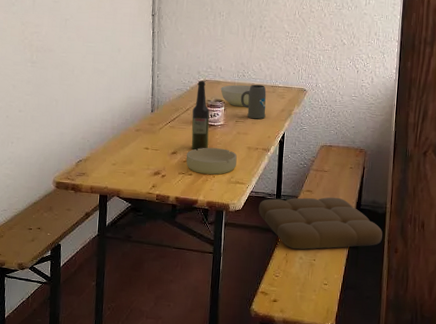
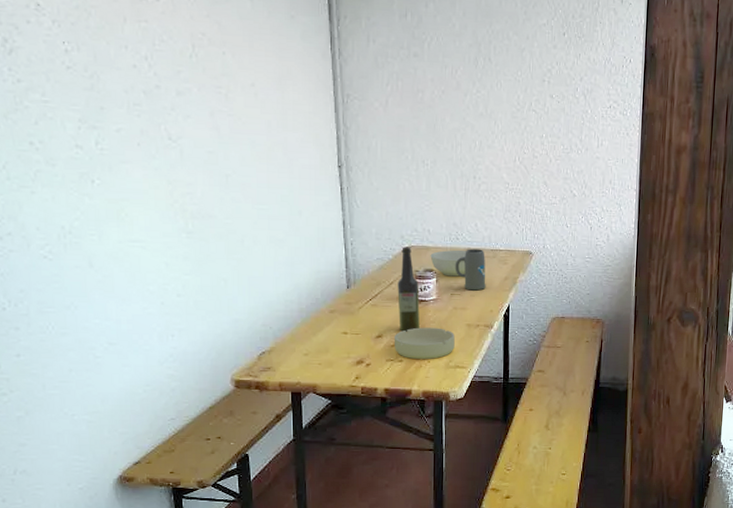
seat cushion: present [258,197,383,250] -> none [484,376,624,438]

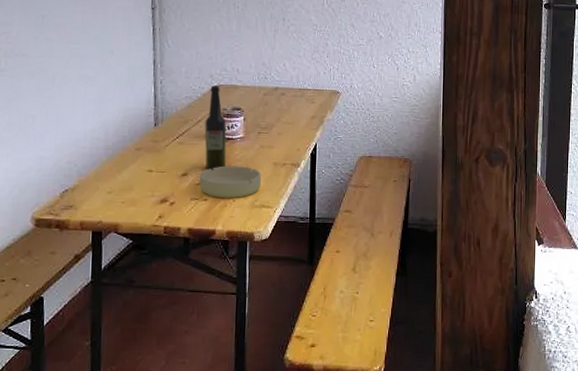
bowl: present [430,249,466,277] -> none [238,88,274,115]
beer mug: present [455,249,486,291] -> none [262,88,294,129]

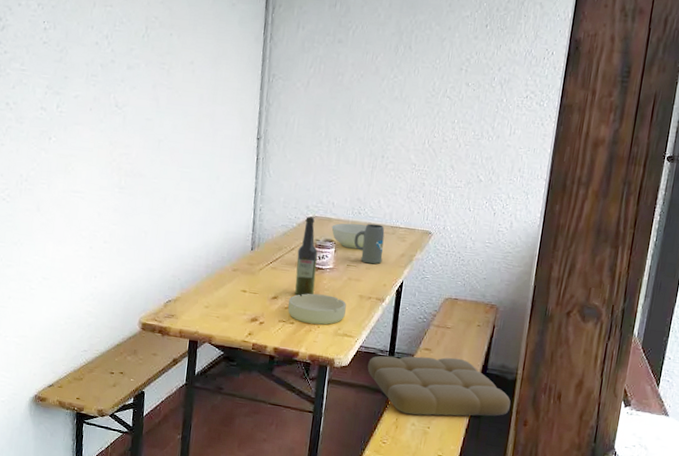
bowl: none [238,88,274,115] -> present [331,223,366,249]
beer mug: none [262,88,294,129] -> present [353,223,385,265]
seat cushion: none [289,216,434,282] -> present [367,355,511,417]

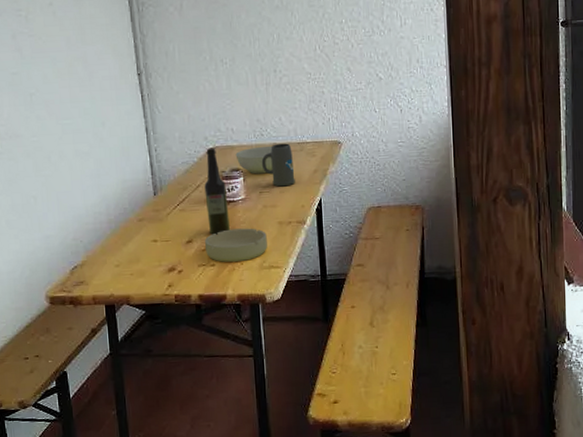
seat cushion: present [367,355,511,417] -> none [301,268,455,338]

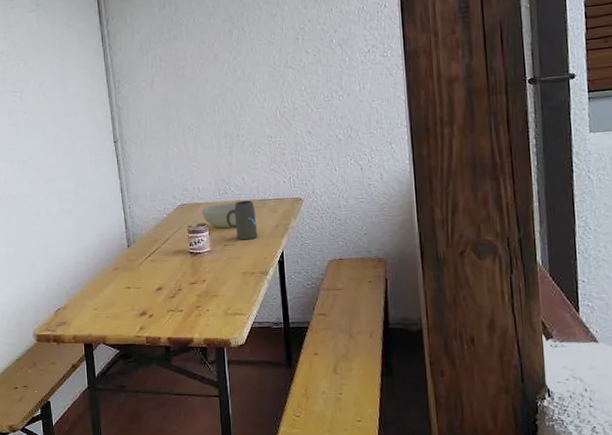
beer bottle: present [204,147,230,235] -> none [173,205,196,283]
ashtray: present [204,228,267,263] -> none [173,277,232,309]

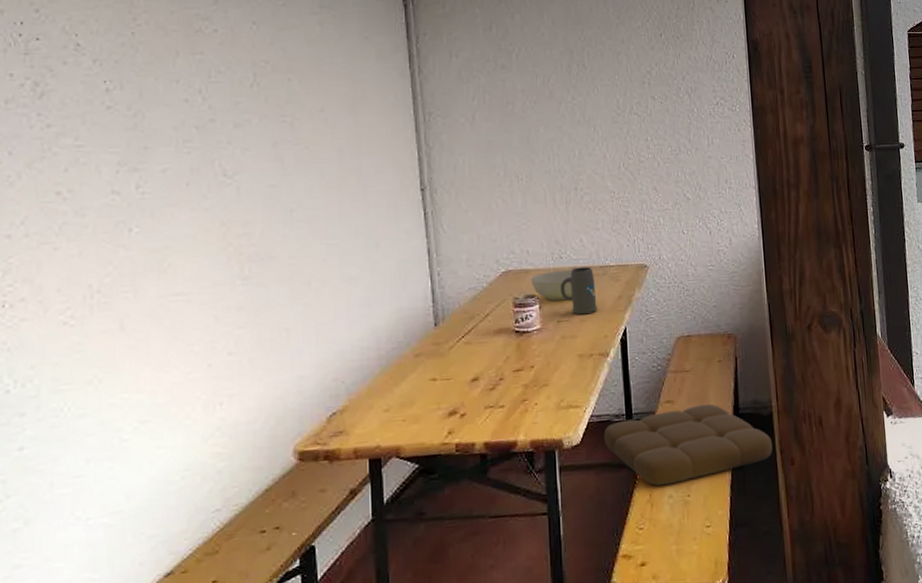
seat cushion: none [264,318,422,383] -> present [604,403,772,486]

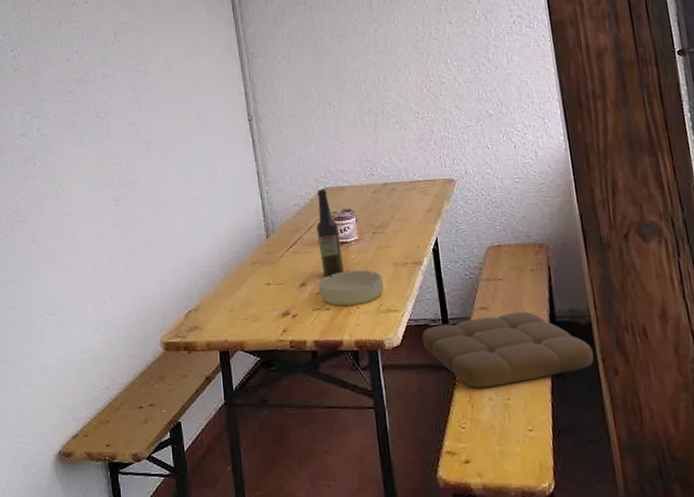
ashtray: none [492,362,566,403] -> present [318,269,384,306]
beer bottle: none [494,271,523,371] -> present [316,189,344,278]
bowl: present [531,269,573,301] -> none [346,185,386,215]
beer mug: present [559,267,598,315] -> none [373,182,409,227]

